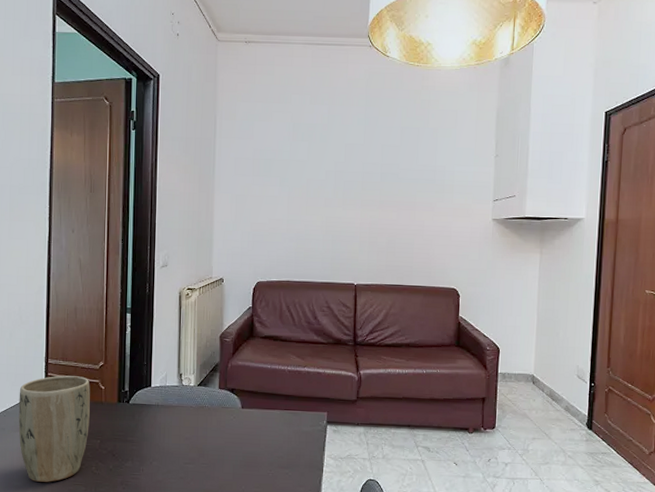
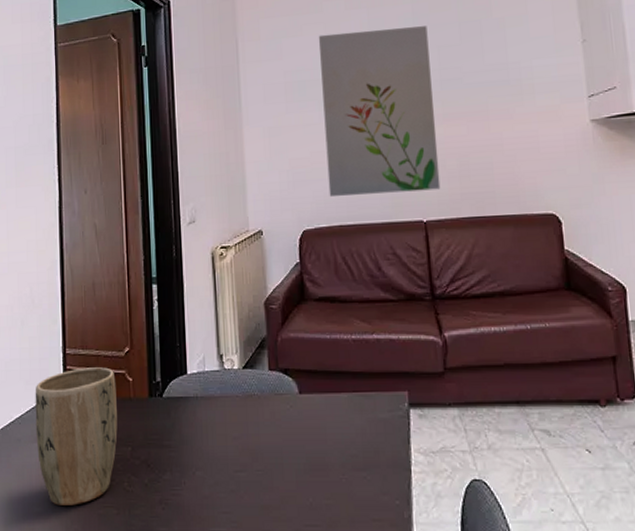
wall art: none [281,122,376,261] -> present [318,26,441,196]

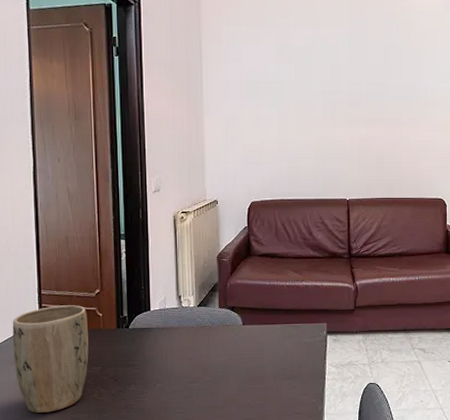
wall art: present [318,26,441,196] -> none [271,45,361,176]

